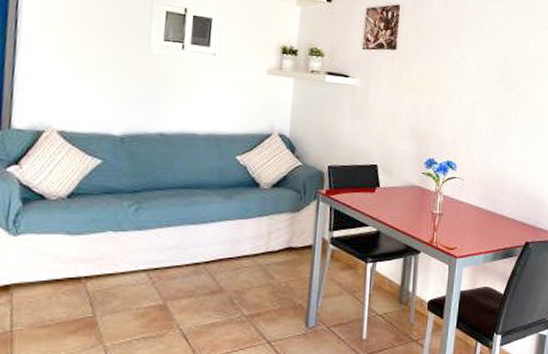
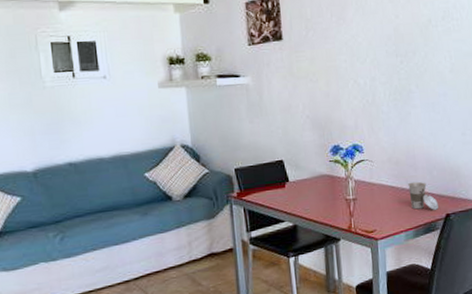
cup: none [493,206,520,237] -> present [408,181,438,210]

